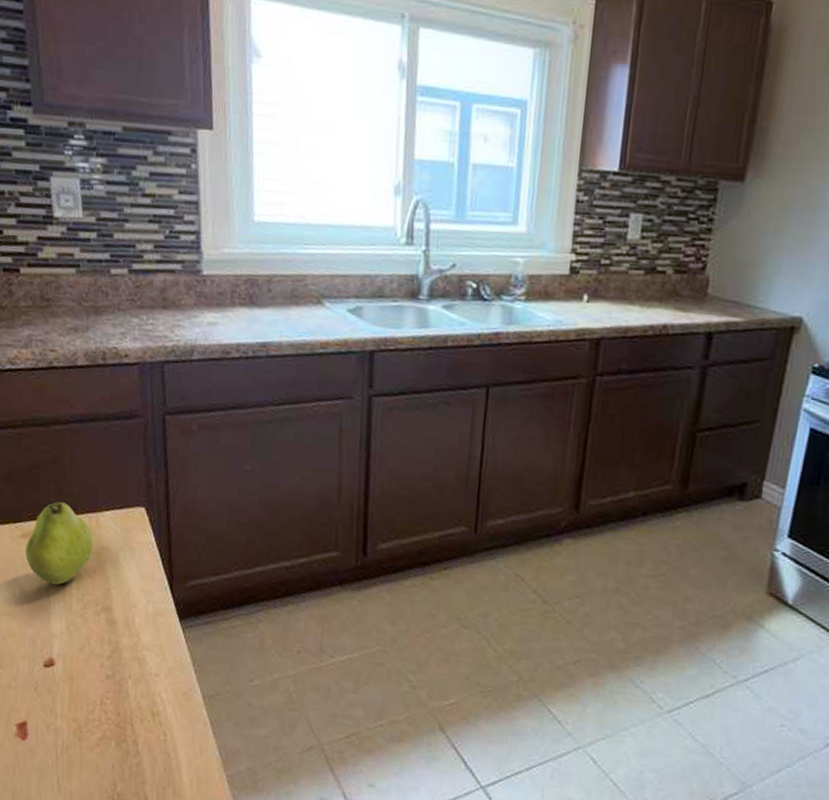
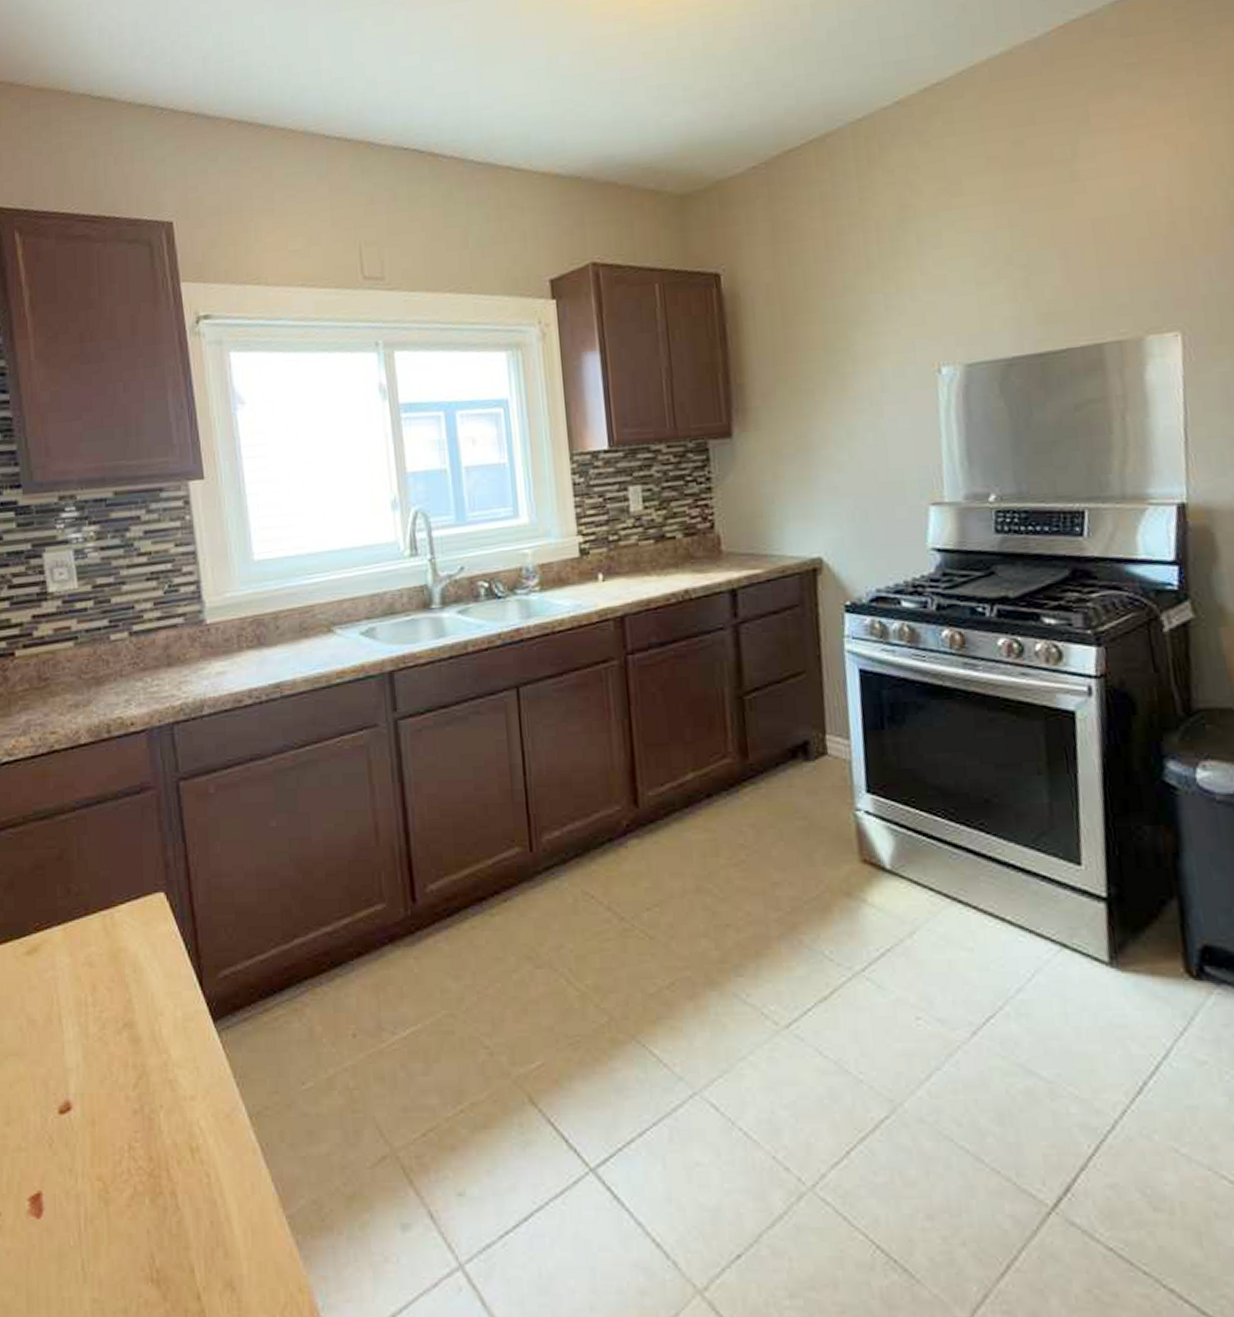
fruit: present [25,502,94,585] -> none [31,904,109,1006]

